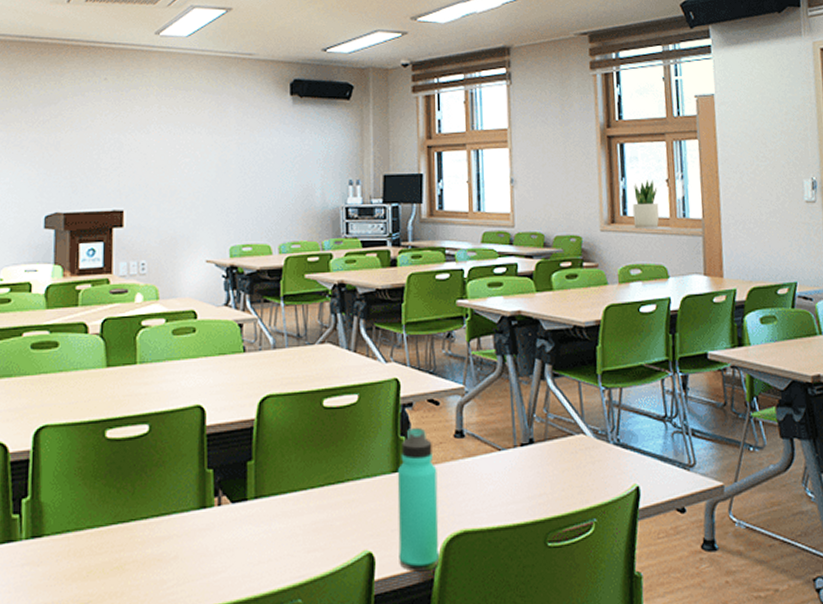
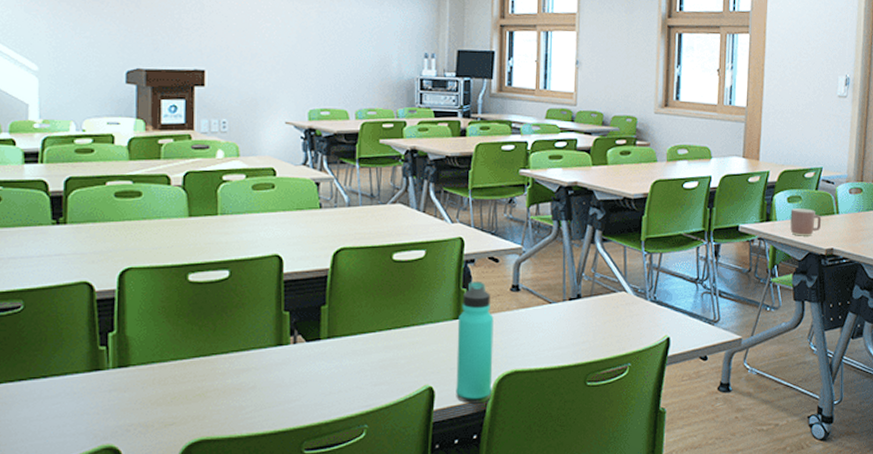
planter: present [632,180,660,229] -> none [685,69,709,113]
mug: none [765,330,804,362] -> present [790,208,822,236]

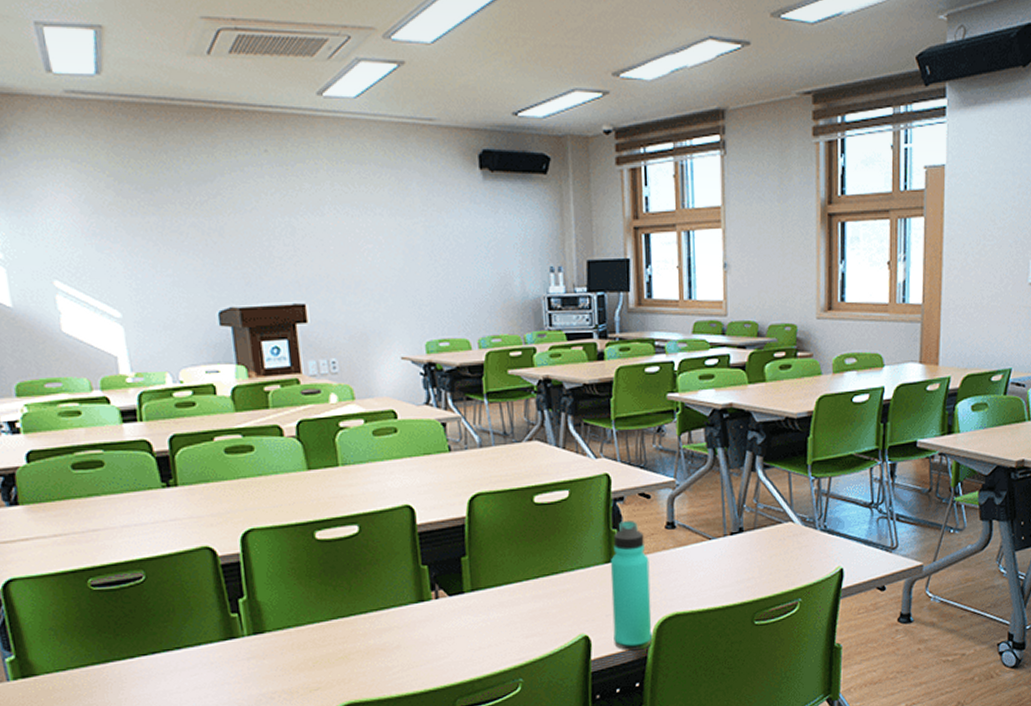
mug: present [790,208,822,236] -> none [975,416,1011,449]

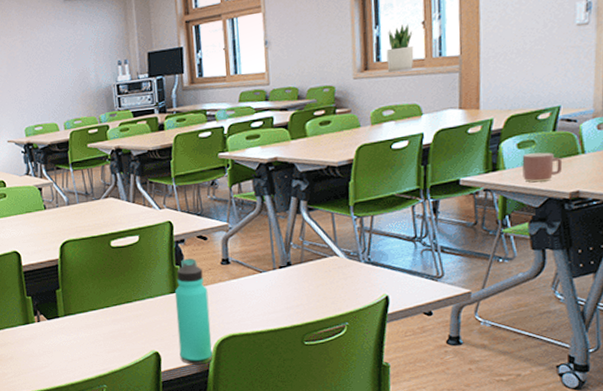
planter: none [851,262,878,315] -> present [386,24,414,73]
mug: none [975,416,1011,449] -> present [522,152,563,183]

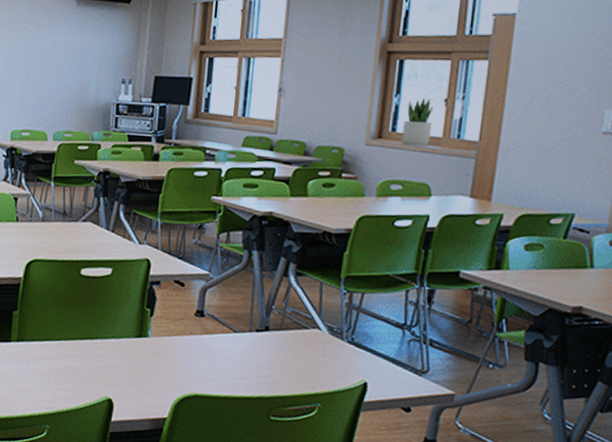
thermos bottle: present [174,258,212,365] -> none [134,302,176,422]
mug: present [522,152,563,183] -> none [526,257,570,291]

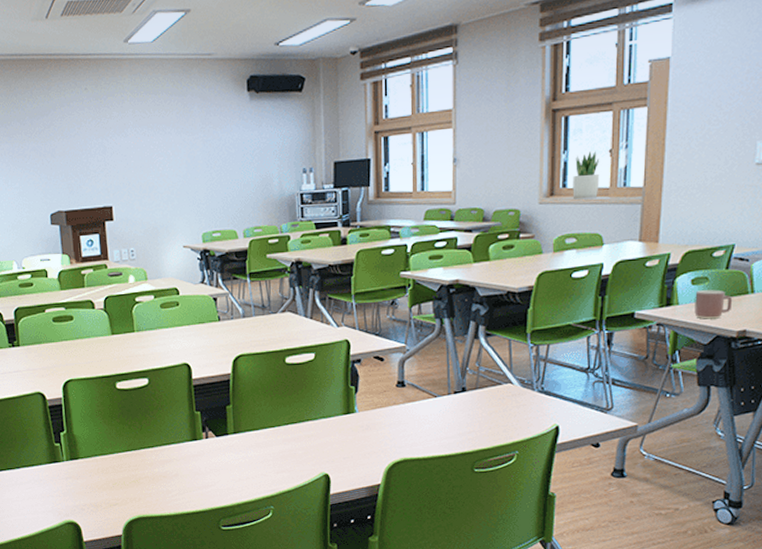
mug: none [526,257,570,291] -> present [694,289,733,319]

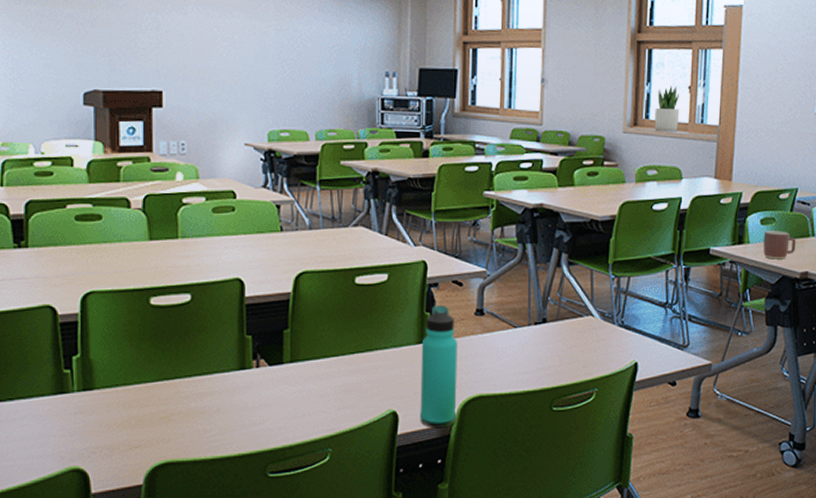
thermos bottle: none [348,378,383,489] -> present [420,304,458,428]

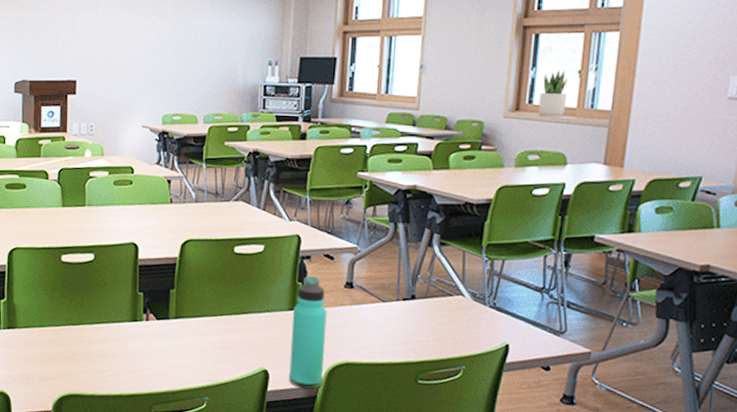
mug: present [763,231,797,259] -> none [656,220,698,251]

